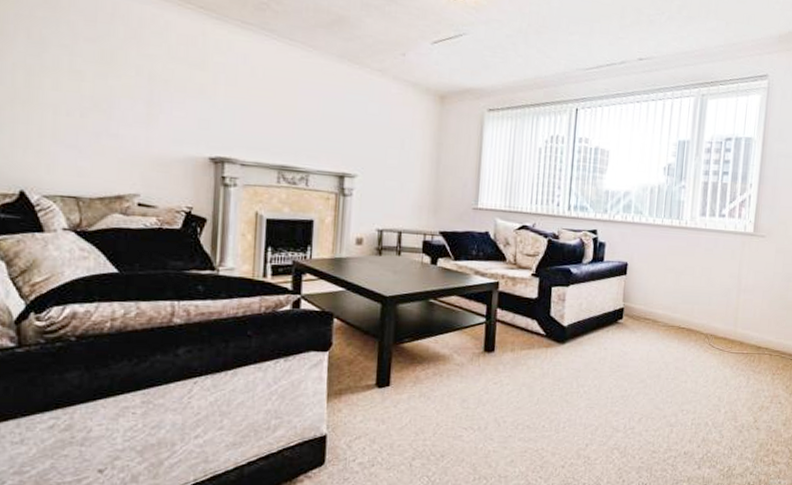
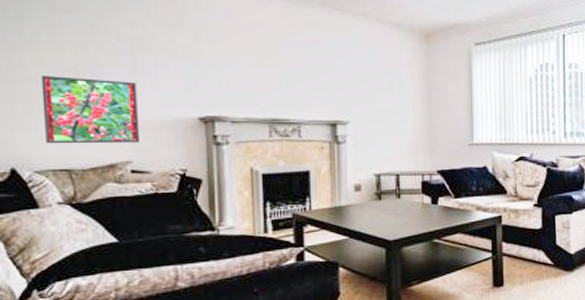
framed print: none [56,101,151,177] -> present [41,75,140,144]

